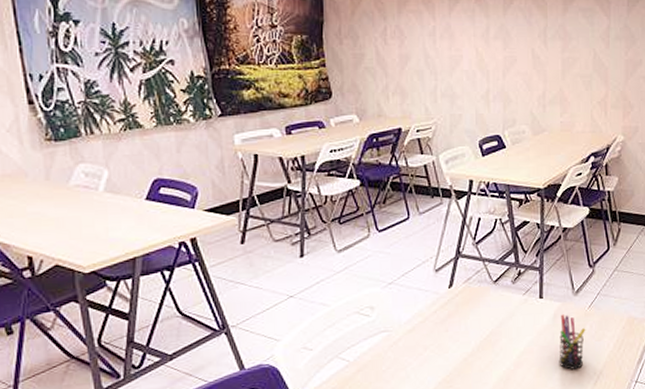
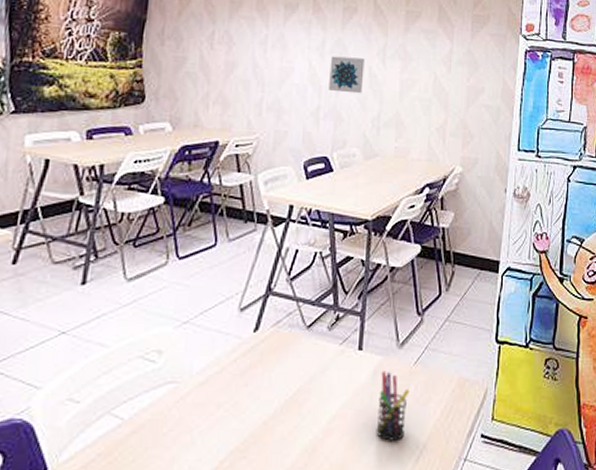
wall art: none [495,41,528,75] -> present [329,56,365,94]

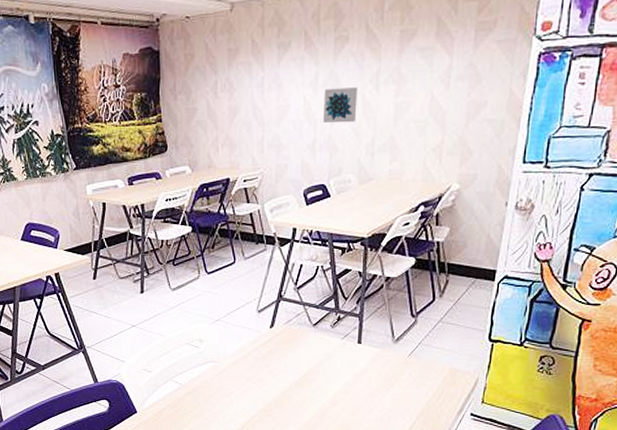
pen holder: present [376,371,410,441] -> none [374,360,404,413]

